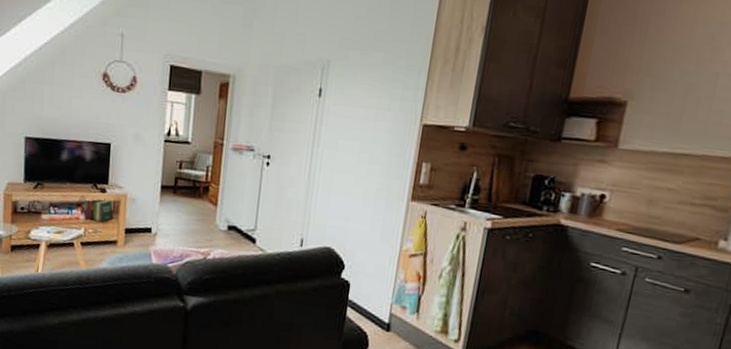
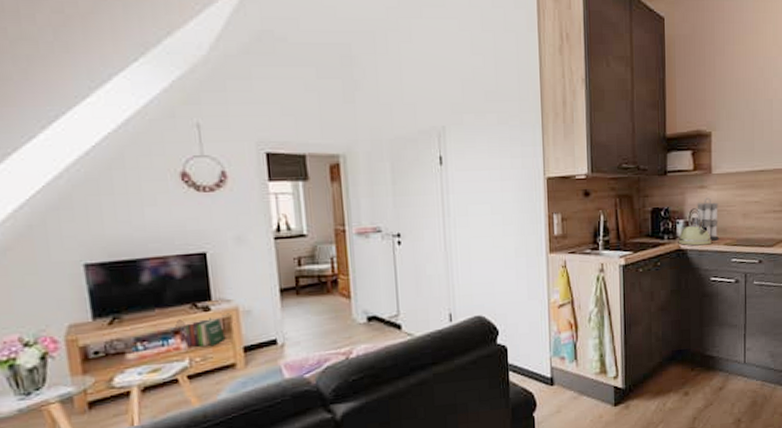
kettle: none [558,183,602,227] -> present [678,208,713,246]
spice rack: none [586,173,619,224] -> present [697,197,719,241]

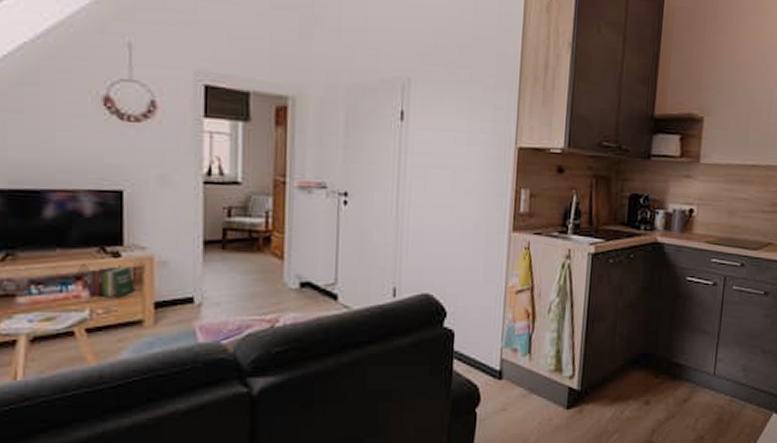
kettle: present [678,208,713,246] -> none [655,199,693,241]
spice rack: present [697,197,719,241] -> none [678,188,703,237]

